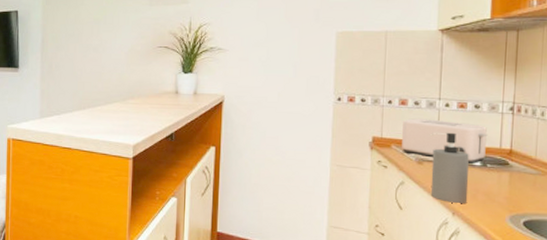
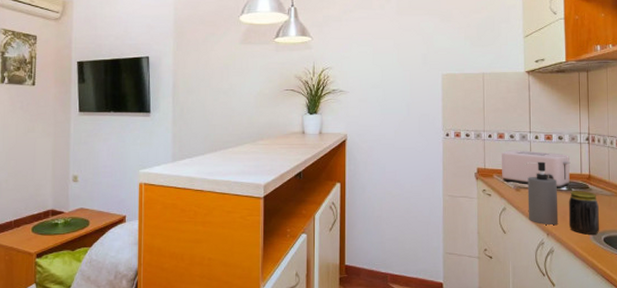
jar: none [480,167,520,217] -> present [568,191,599,235]

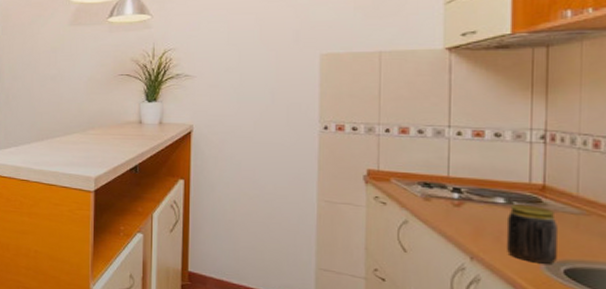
toaster: present [502,150,571,188] -> none [404,149,513,201]
soap dispenser: present [524,161,559,226] -> none [438,164,490,248]

